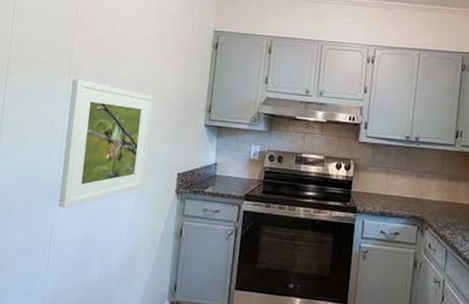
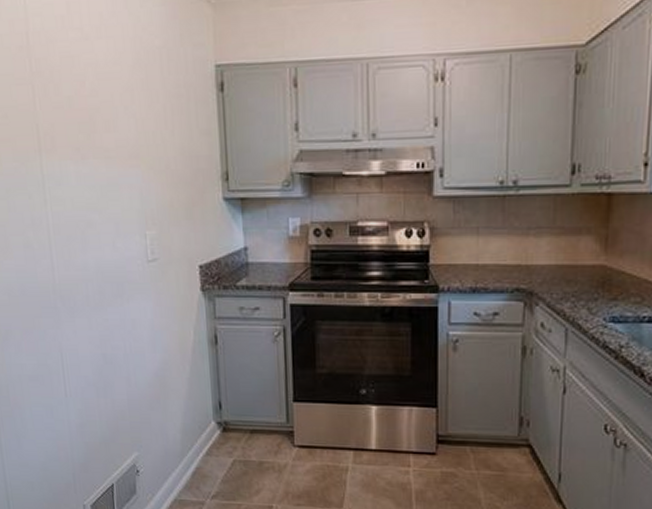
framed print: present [59,79,153,208] -> none [45,158,160,323]

